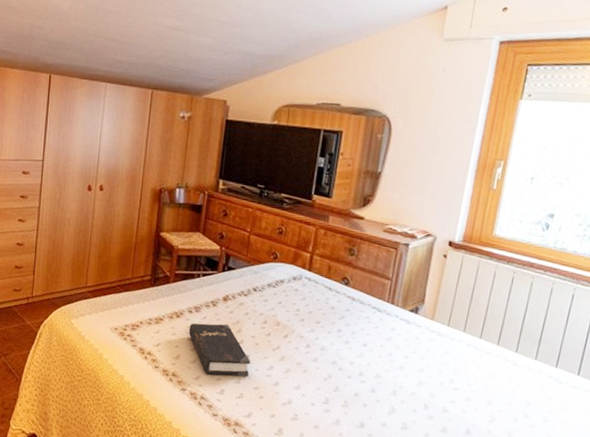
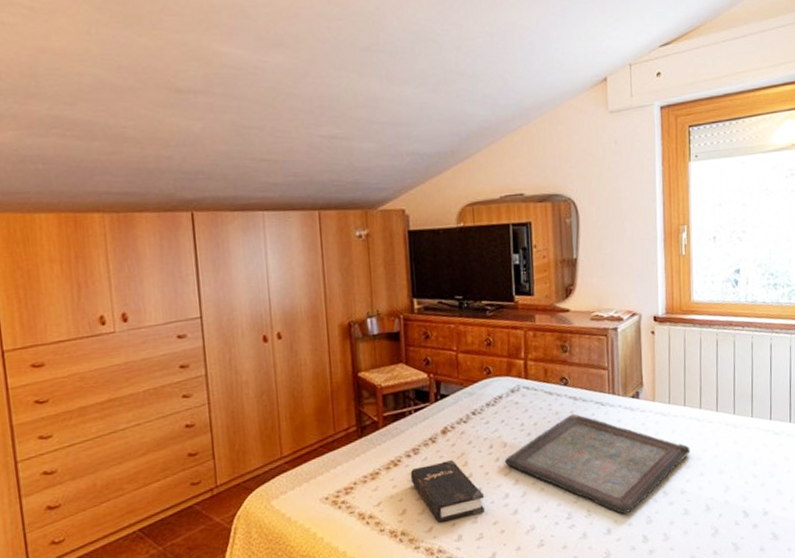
serving tray: none [274,312,461,415] -> present [504,413,690,515]

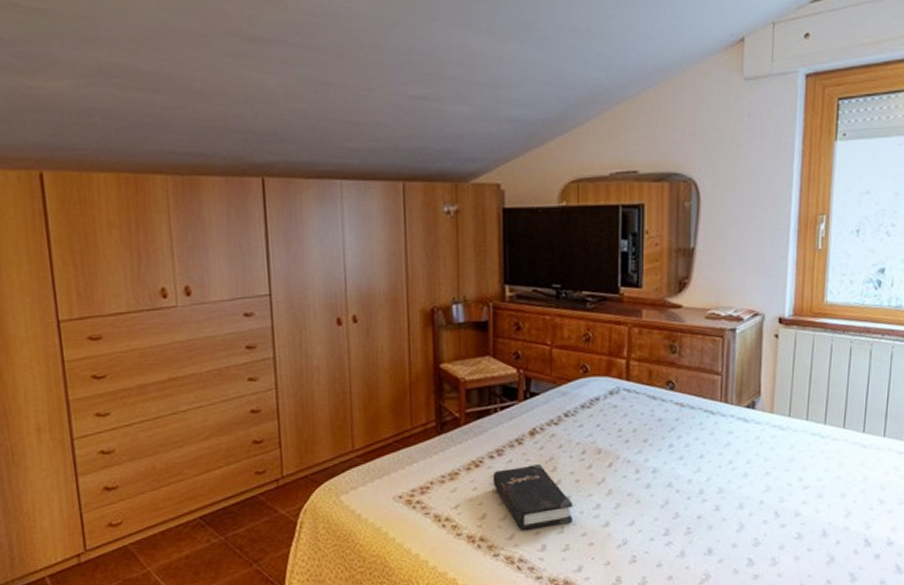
serving tray: present [504,413,690,515] -> none [597,421,809,535]

